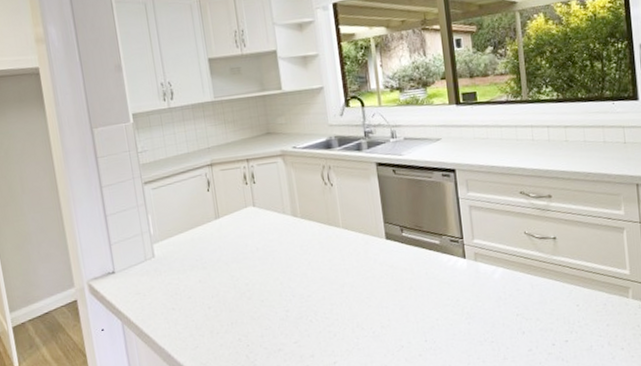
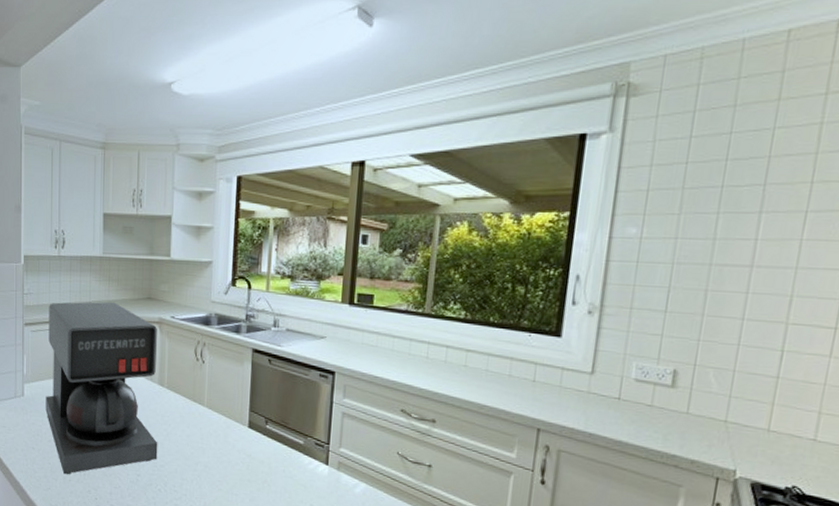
coffee maker: none [166,143,304,329] -> present [45,301,158,475]

